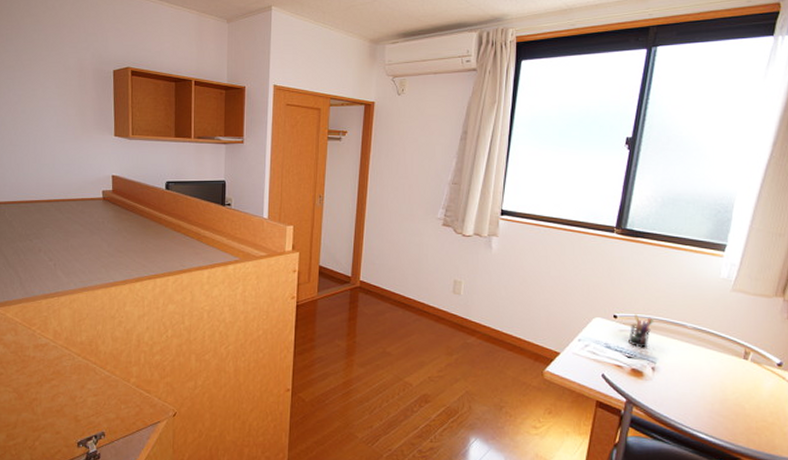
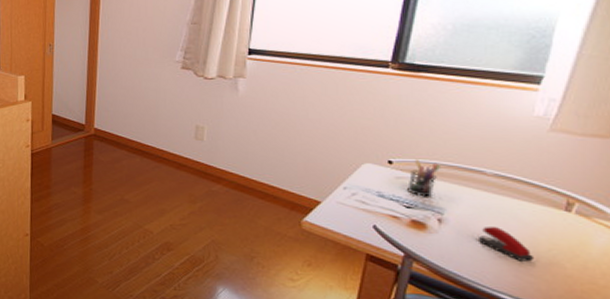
stapler: none [683,373,722,404] -> present [479,226,533,262]

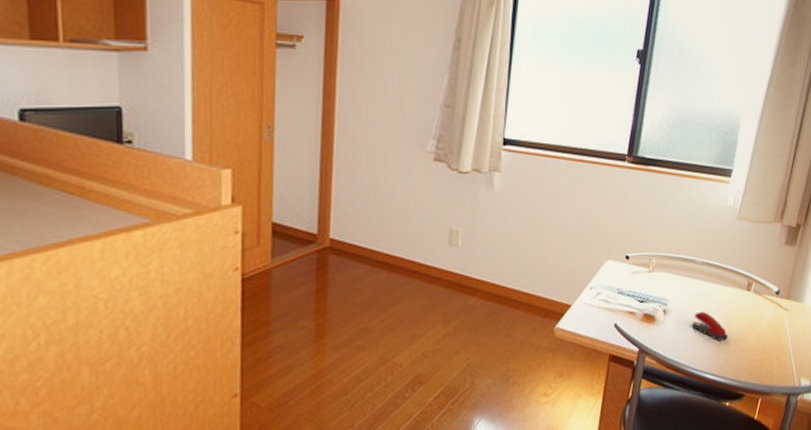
pen holder: present [407,159,442,197] -> none [641,253,666,290]

